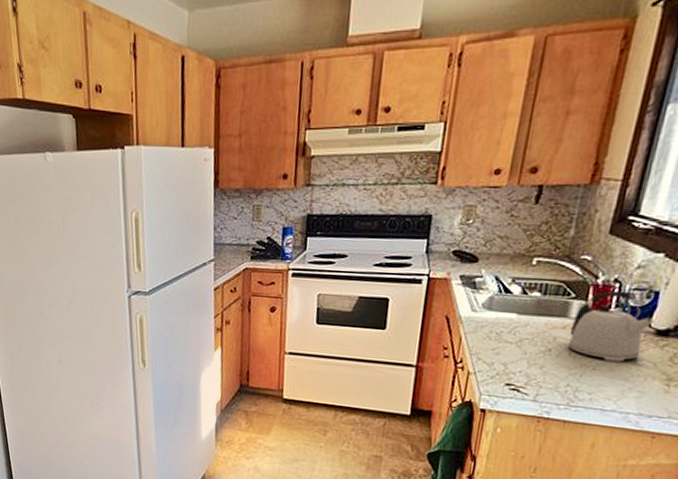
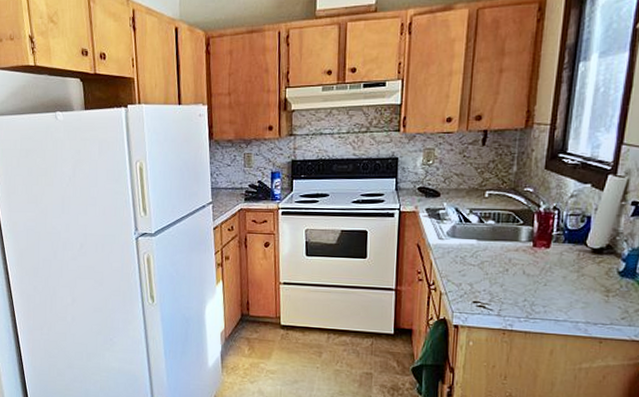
kettle: present [567,290,654,362] -> none [521,216,590,278]

